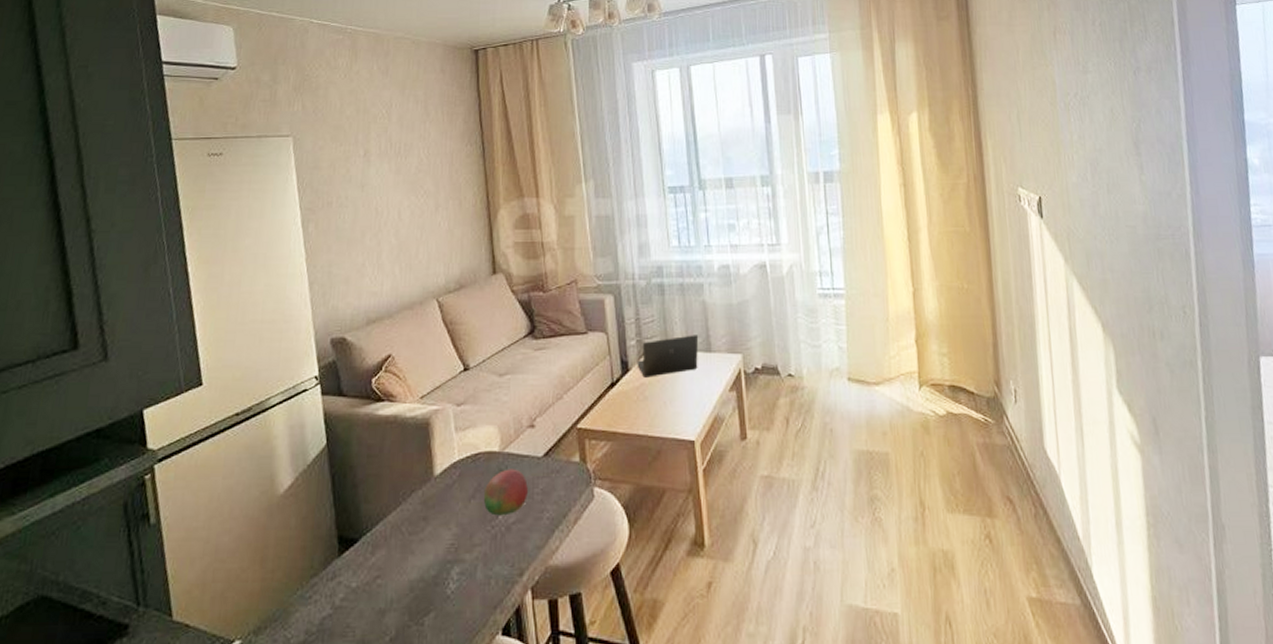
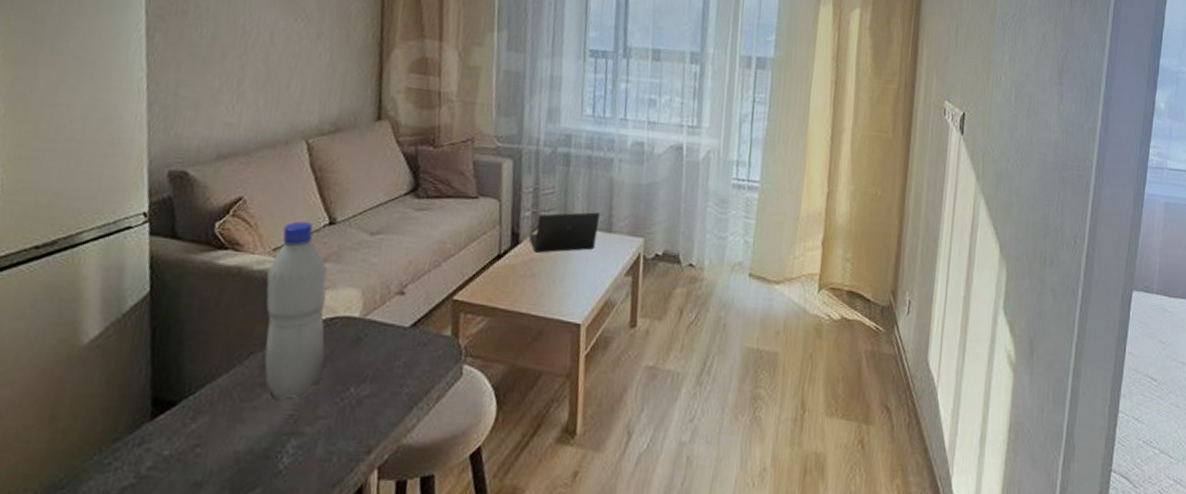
water bottle: none [418,370,475,531] -> present [264,221,327,400]
fruit: present [483,469,528,516] -> none [334,337,389,388]

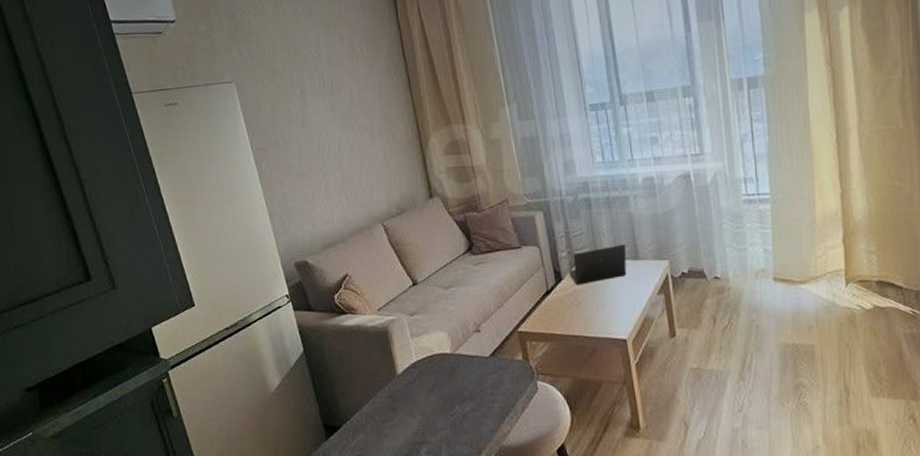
water bottle: present [264,221,327,400] -> none [378,286,435,419]

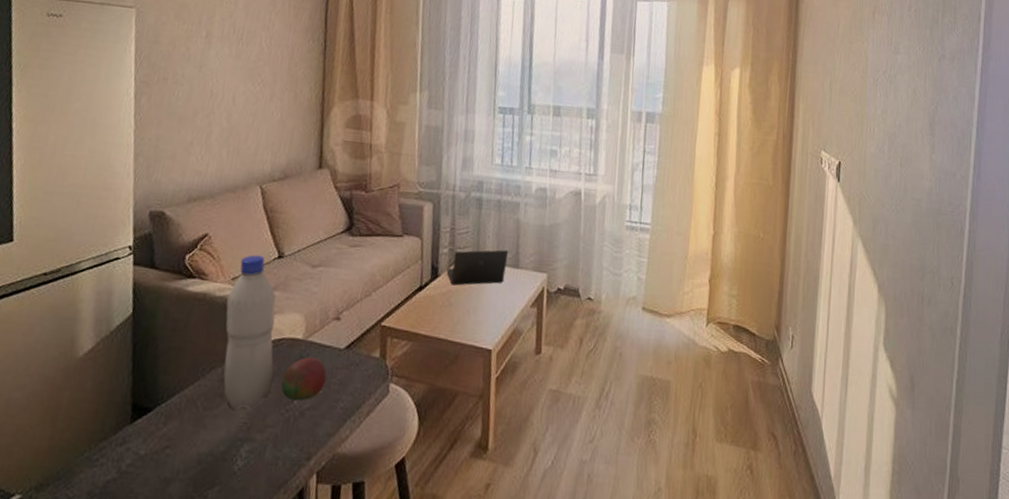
water bottle: none [378,286,435,419] -> present [223,254,276,410]
fruit: none [440,367,479,406] -> present [281,357,327,401]

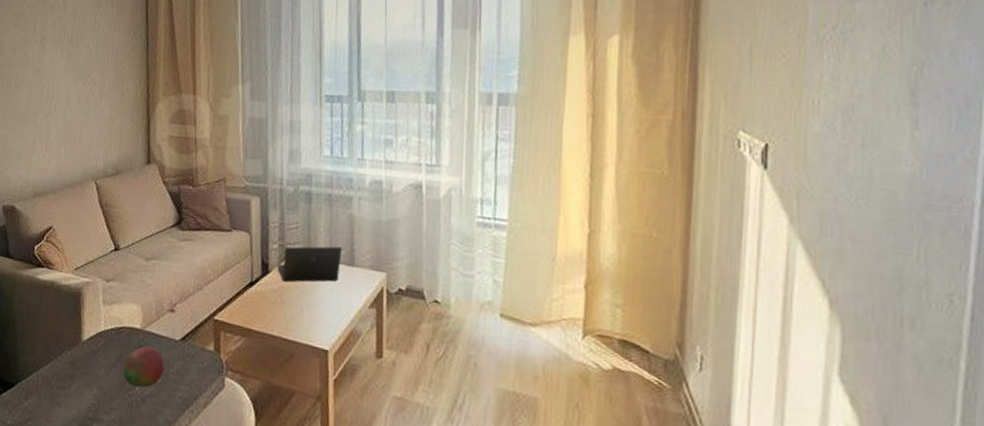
water bottle: present [223,254,276,410] -> none [71,246,116,391]

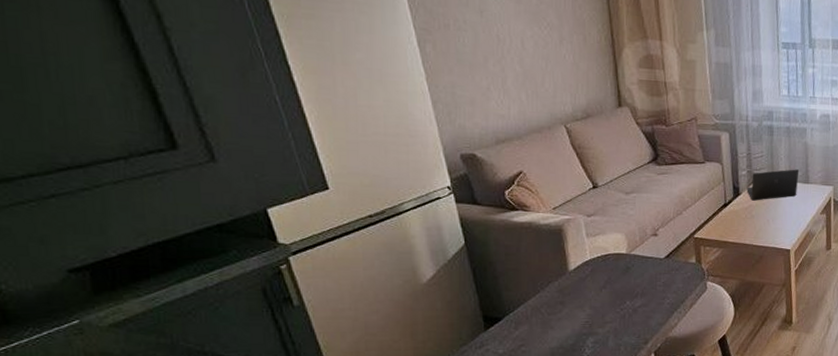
fruit: present [123,346,164,388] -> none [613,267,652,302]

